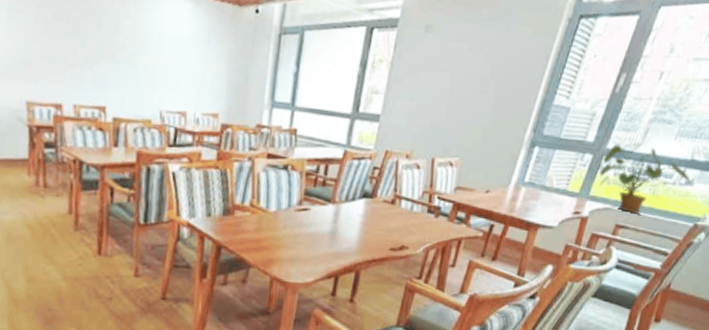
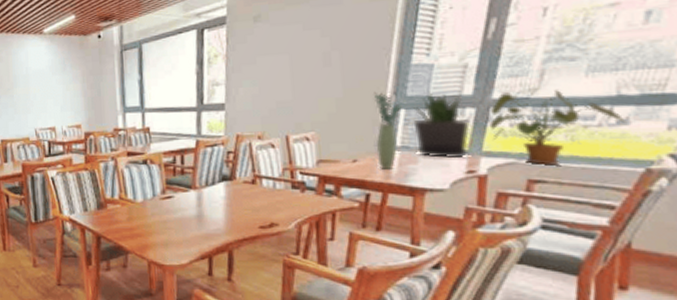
vase: none [506,125,536,203] -> present [374,91,400,169]
planter: none [541,133,586,199] -> present [413,91,470,158]

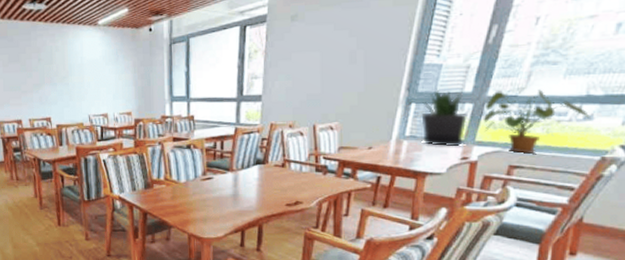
vase: present [374,91,400,169] -> none [389,87,411,156]

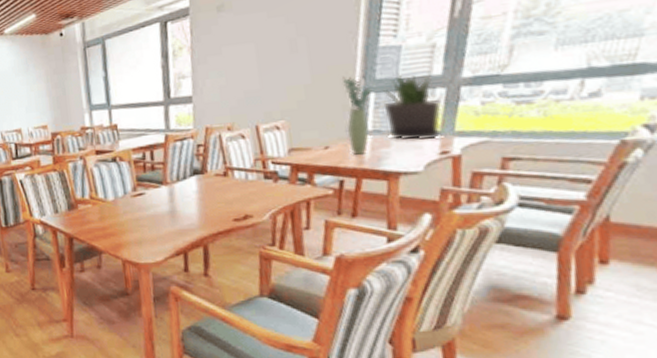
vase: none [389,87,411,156] -> present [342,76,370,155]
house plant: present [483,88,589,154] -> none [460,64,596,143]

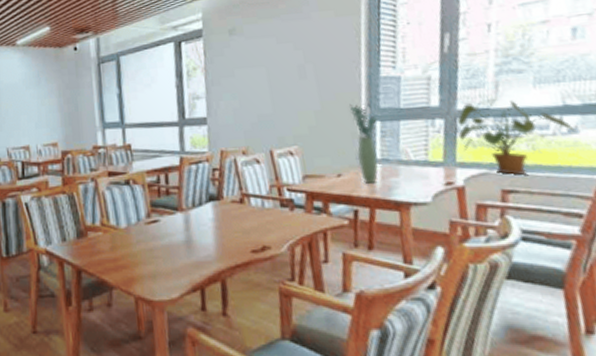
planter: present [383,73,442,140] -> none [388,103,443,170]
house plant: none [460,64,596,143] -> present [457,99,574,175]

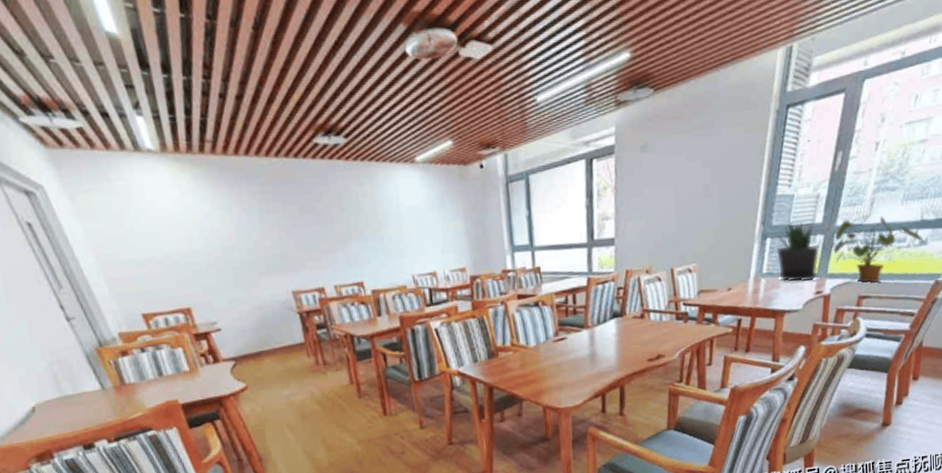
vase: present [349,103,379,184] -> none [746,221,767,296]
planter: none [388,103,443,170] -> present [776,220,819,282]

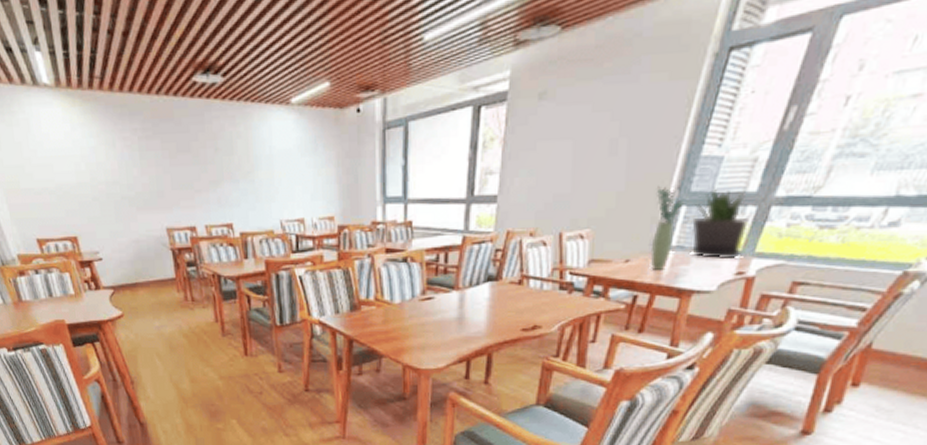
vase: none [746,221,767,296] -> present [650,185,682,270]
house plant: present [833,215,924,283] -> none [767,187,895,268]

